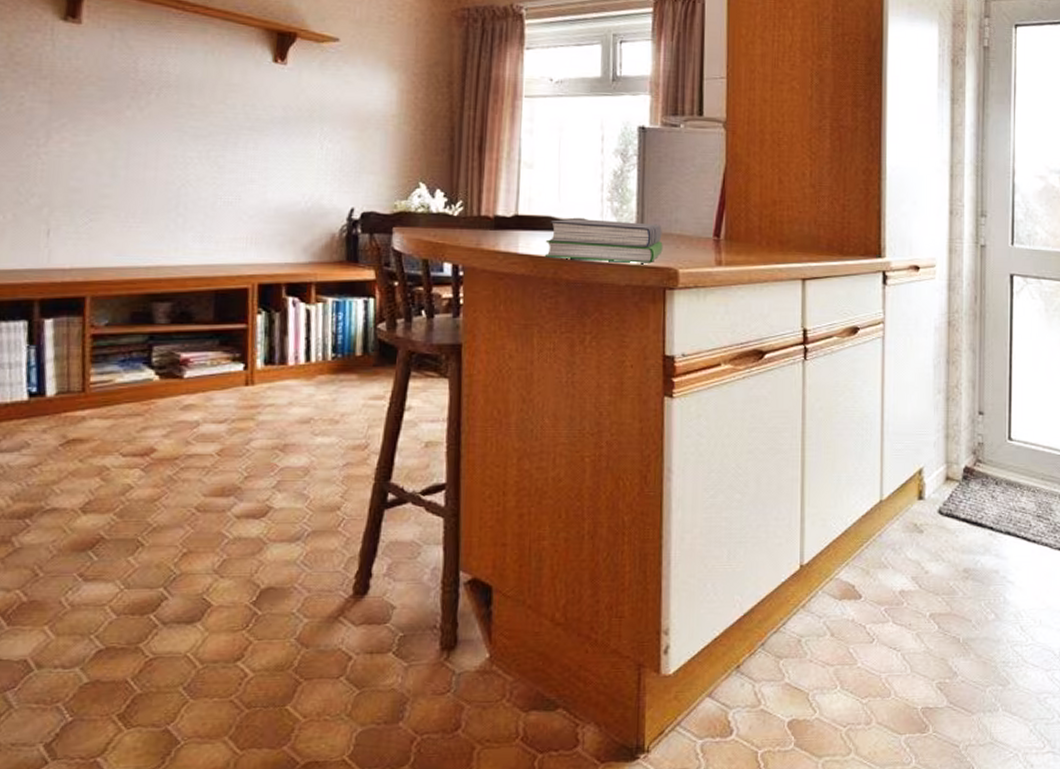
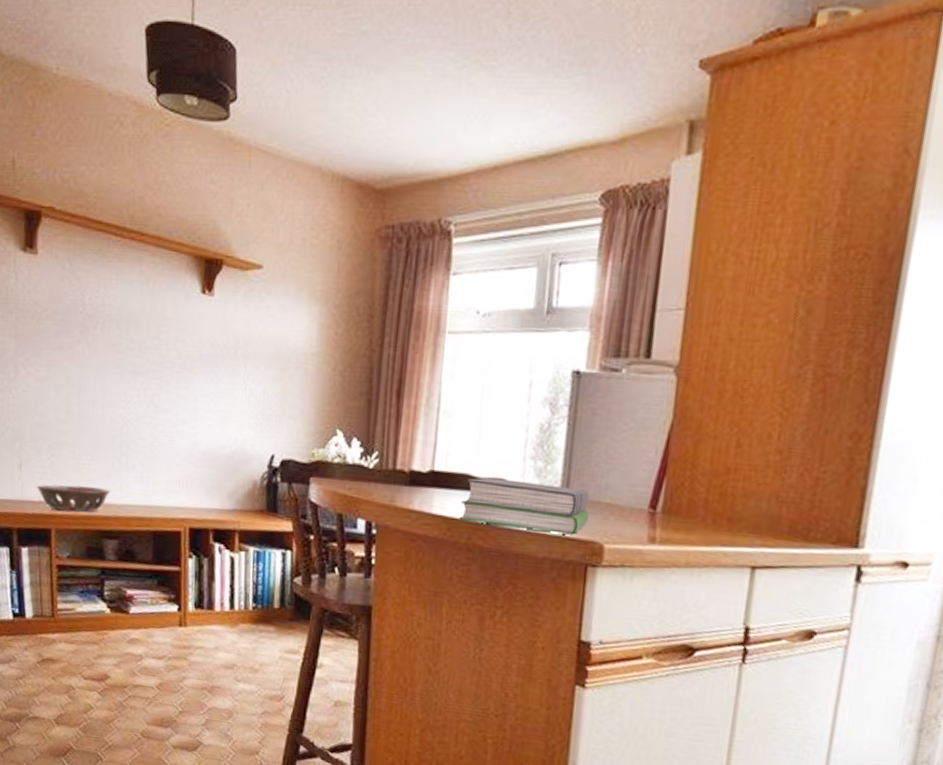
decorative bowl: none [68,249,164,277] -> present [36,484,111,512]

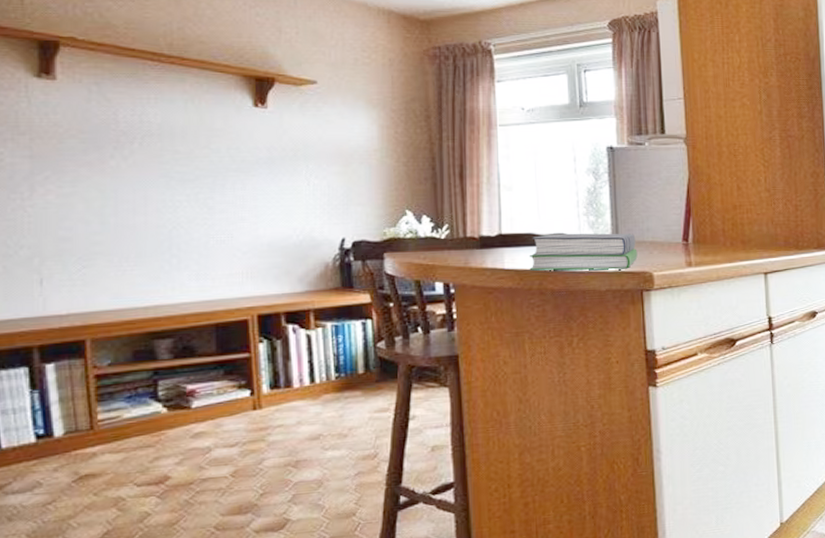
decorative bowl: present [36,484,111,512] -> none [64,291,161,320]

